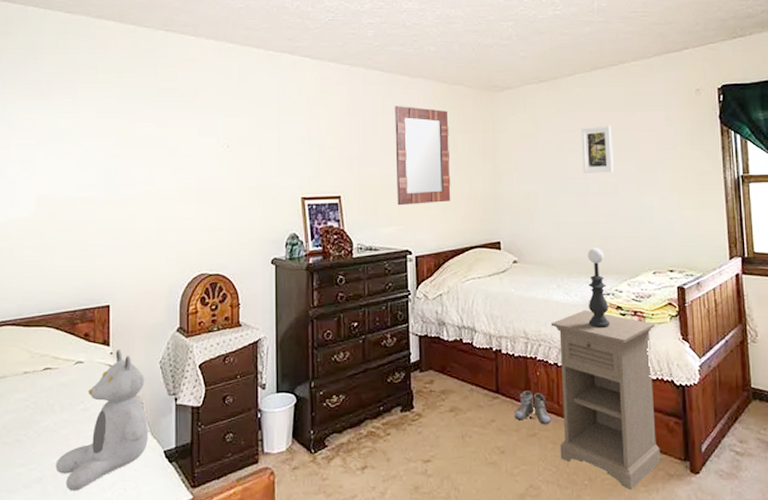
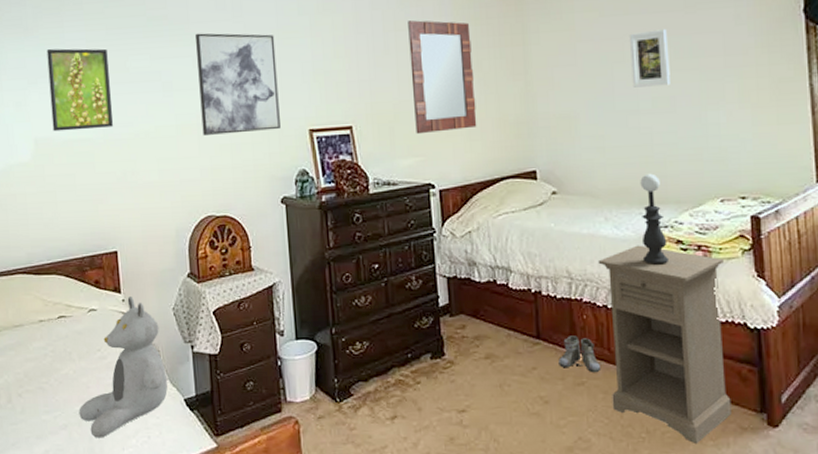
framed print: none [57,112,118,189] -> present [46,48,114,132]
wall art: none [202,106,275,199] -> present [196,33,280,135]

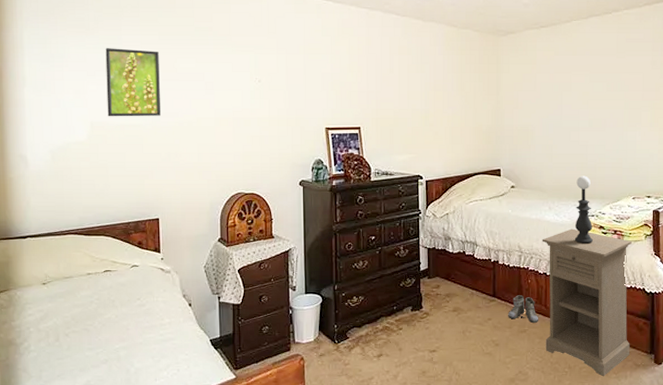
teddy bear: present [79,297,168,438] -> none [118,256,196,371]
wall art: present [196,33,280,135] -> none [236,44,302,127]
home mirror: present [408,20,477,135] -> none [409,47,458,137]
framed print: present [630,29,671,87] -> none [576,68,604,111]

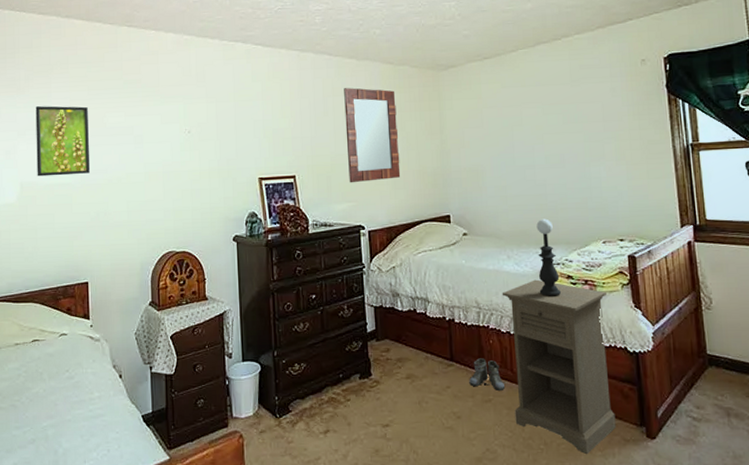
home mirror: none [409,47,458,137] -> present [344,88,401,183]

